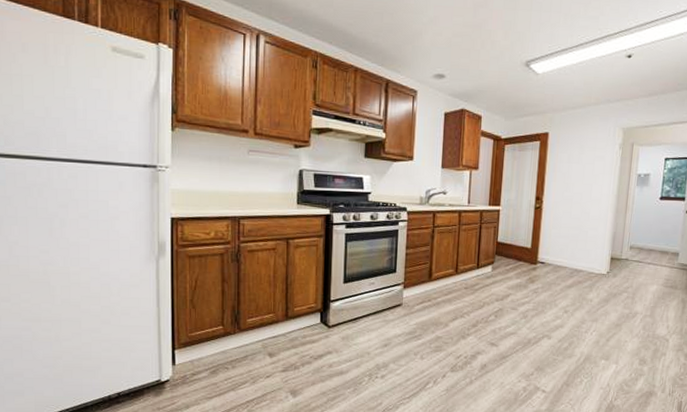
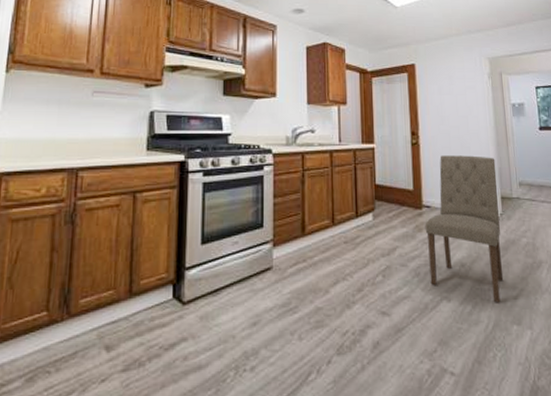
dining chair: none [535,219,612,343] -> present [425,155,504,303]

